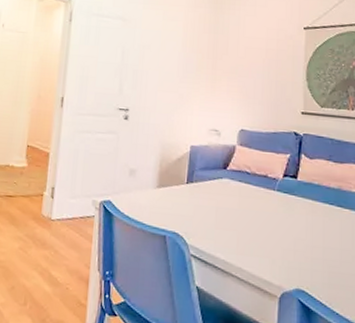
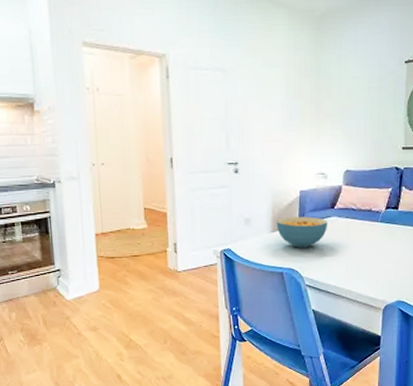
cereal bowl: none [163,173,220,210] -> present [277,217,328,248]

